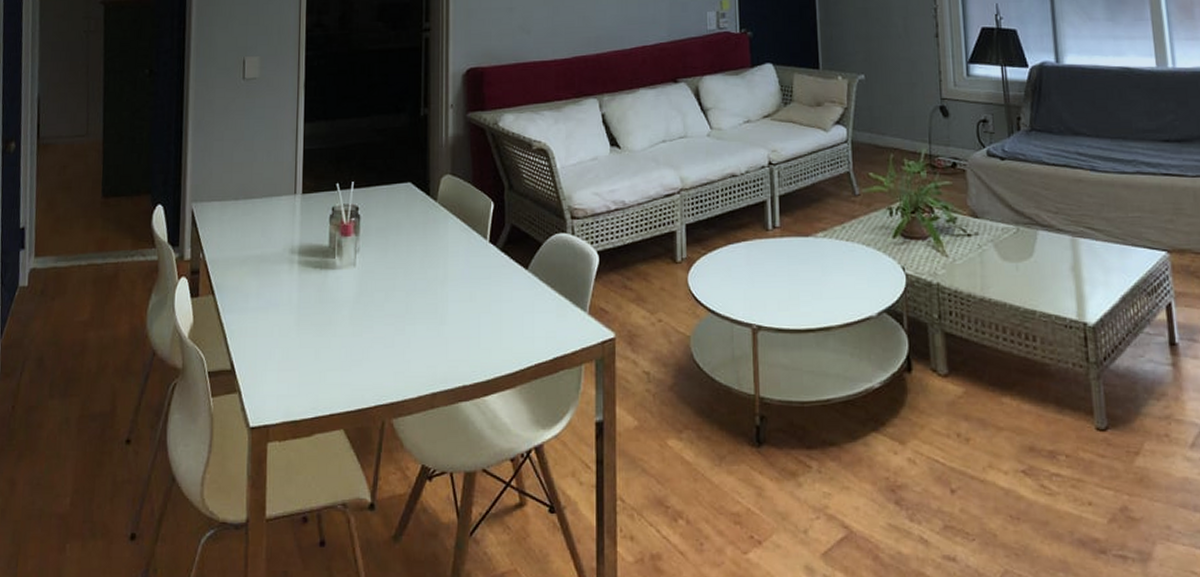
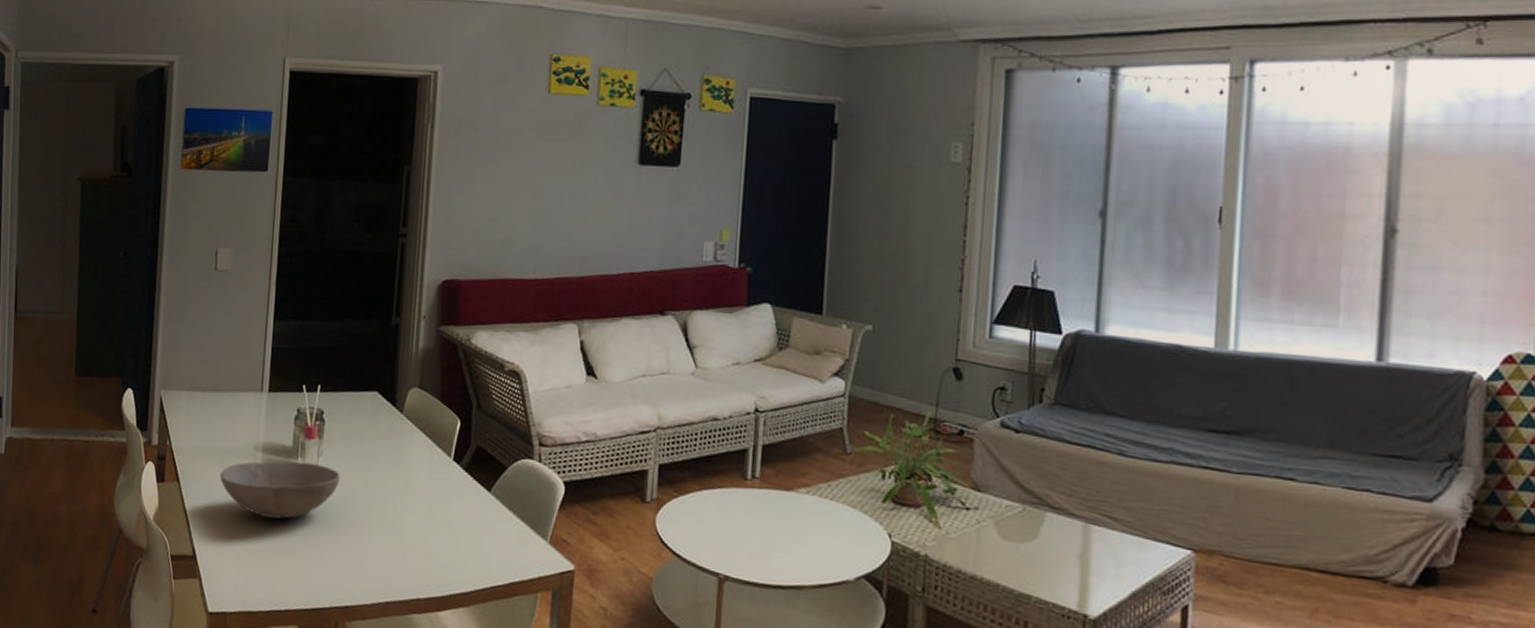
bowl: none [256,260,378,322] -> present [219,461,340,519]

